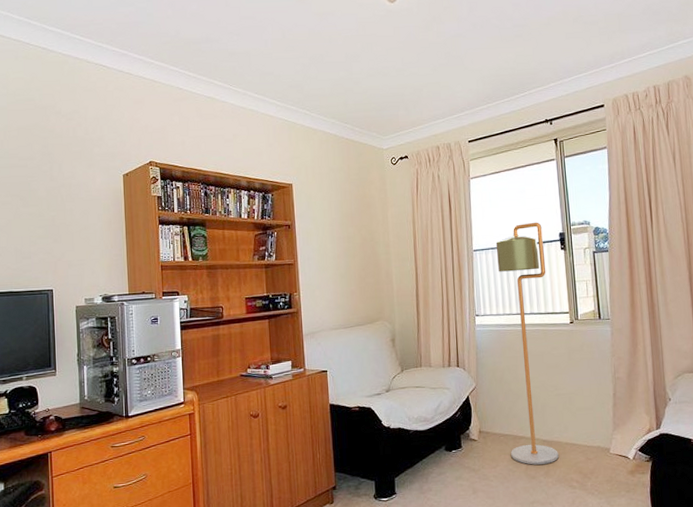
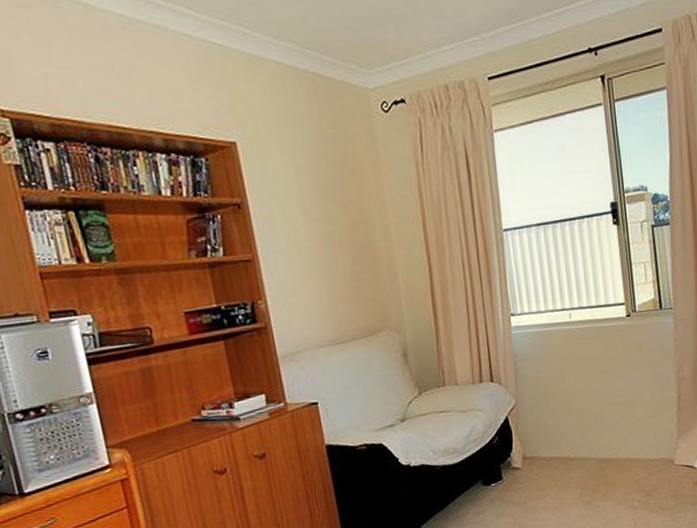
floor lamp: present [495,222,559,465] -> none [531,189,617,489]

